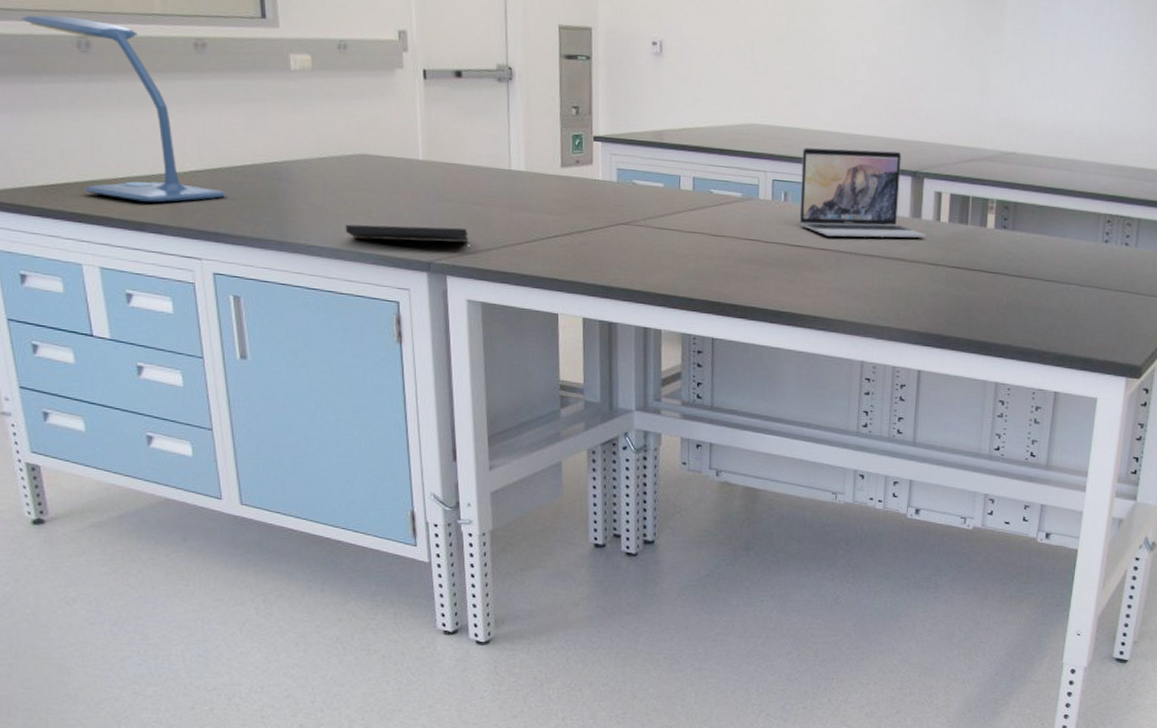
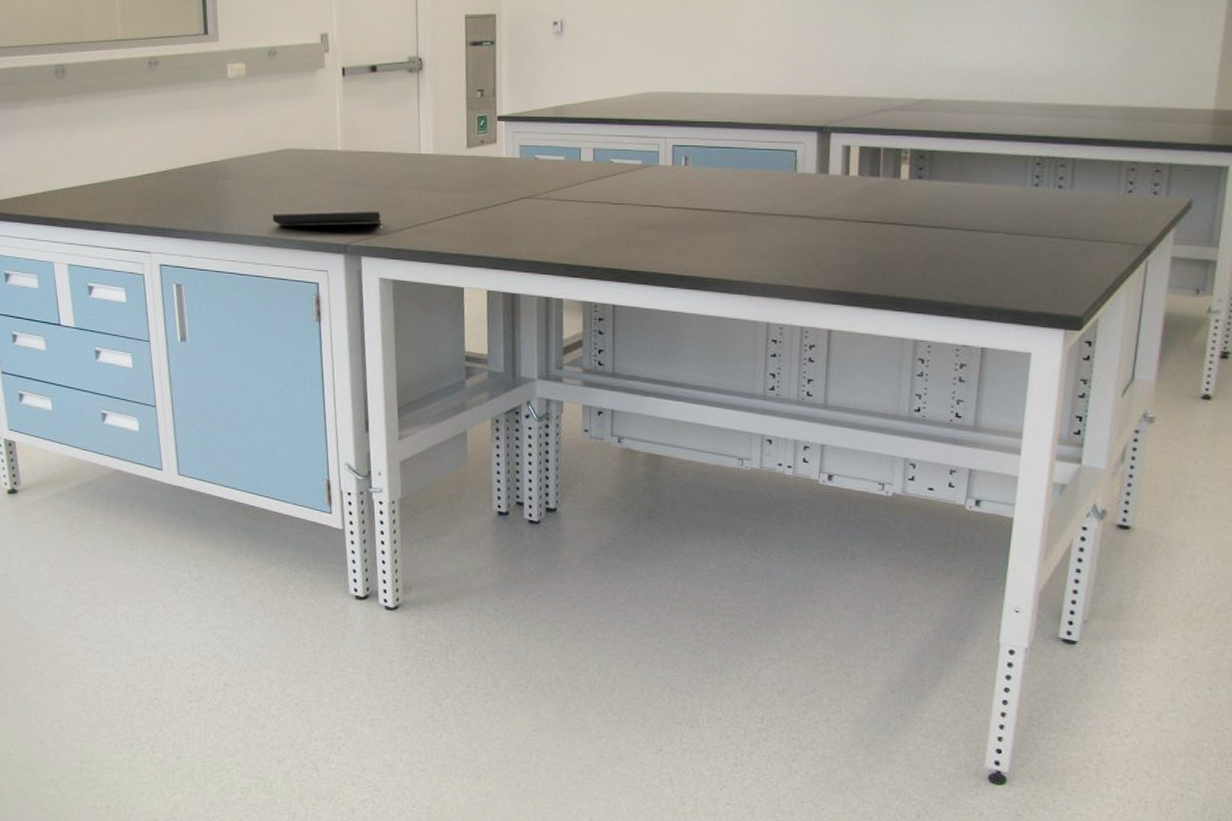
desk lamp: present [20,15,226,203] -> none [12,50,172,204]
laptop: present [799,147,926,239] -> none [700,107,834,198]

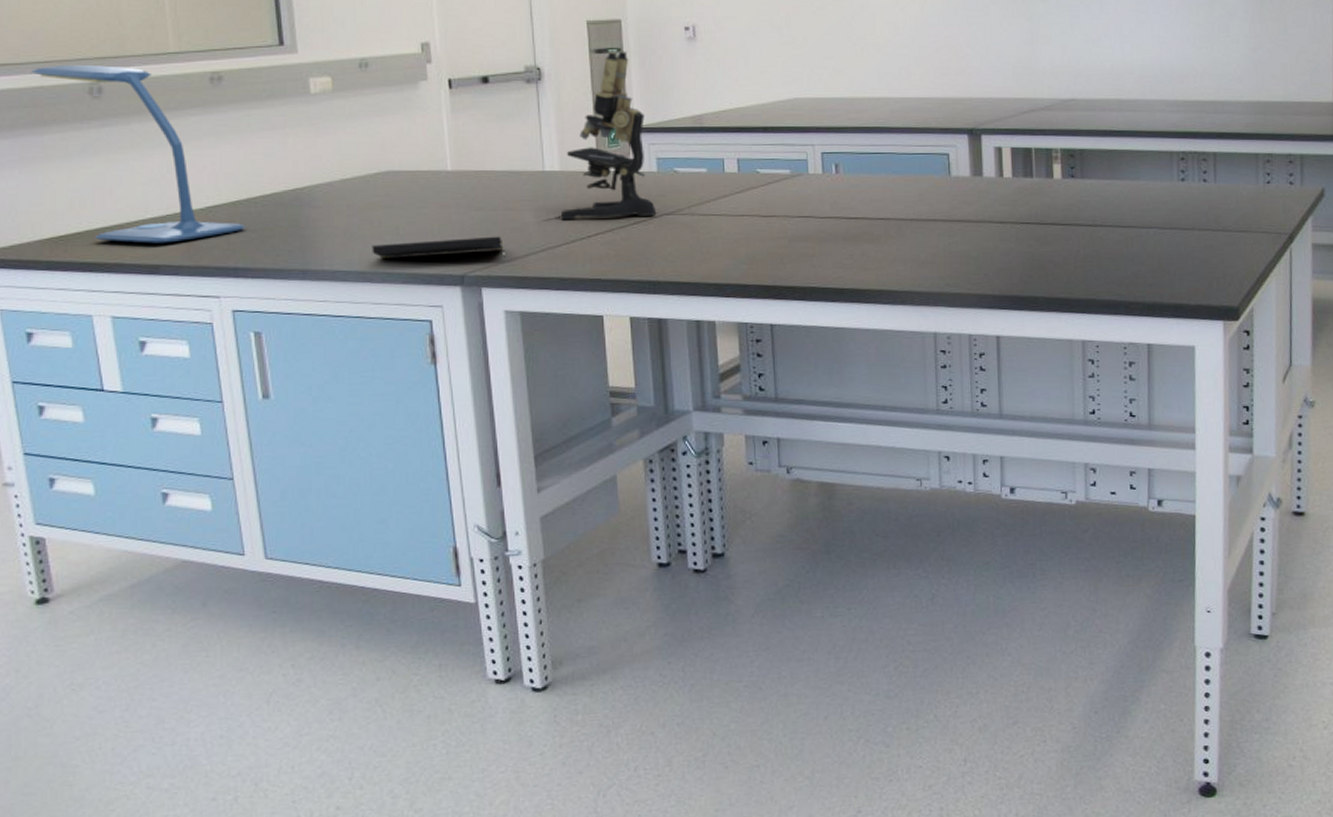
desk lamp: none [12,50,172,204] -> present [30,65,245,244]
microscope: none [432,43,517,200] -> present [560,51,657,221]

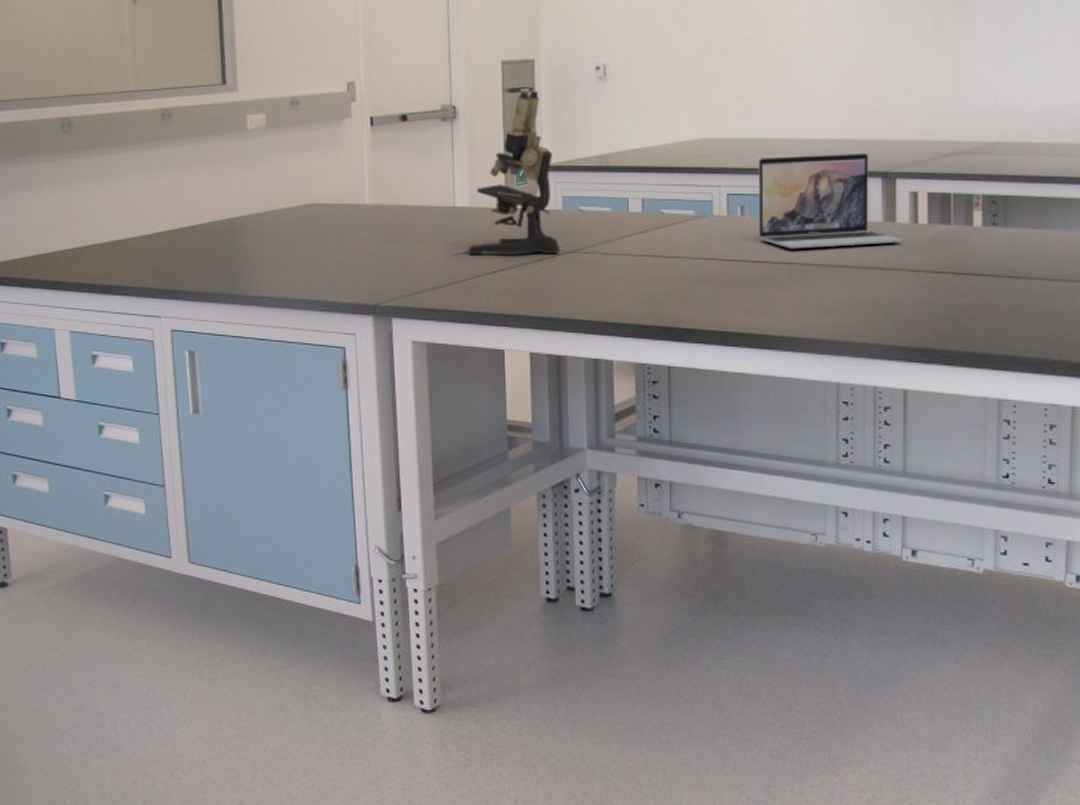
desk lamp: present [30,65,245,244] -> none [14,102,185,265]
notepad: present [372,236,506,258] -> none [294,268,415,290]
laptop: none [850,110,990,205] -> present [758,152,903,249]

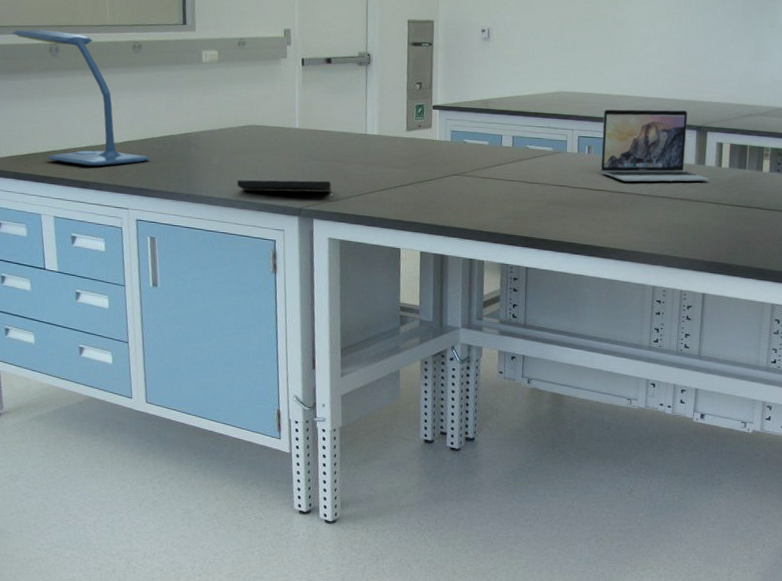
desk lamp: none [14,102,185,265] -> present [11,29,150,166]
notepad: none [294,268,415,290] -> present [237,180,333,198]
microscope: present [468,90,560,256] -> none [375,44,448,175]

